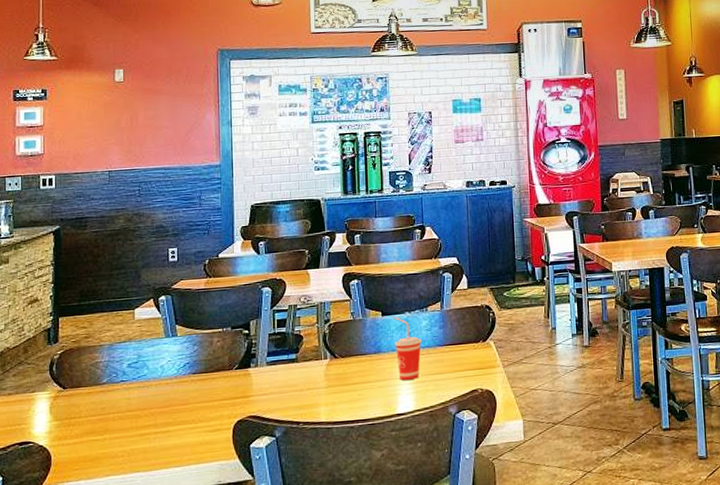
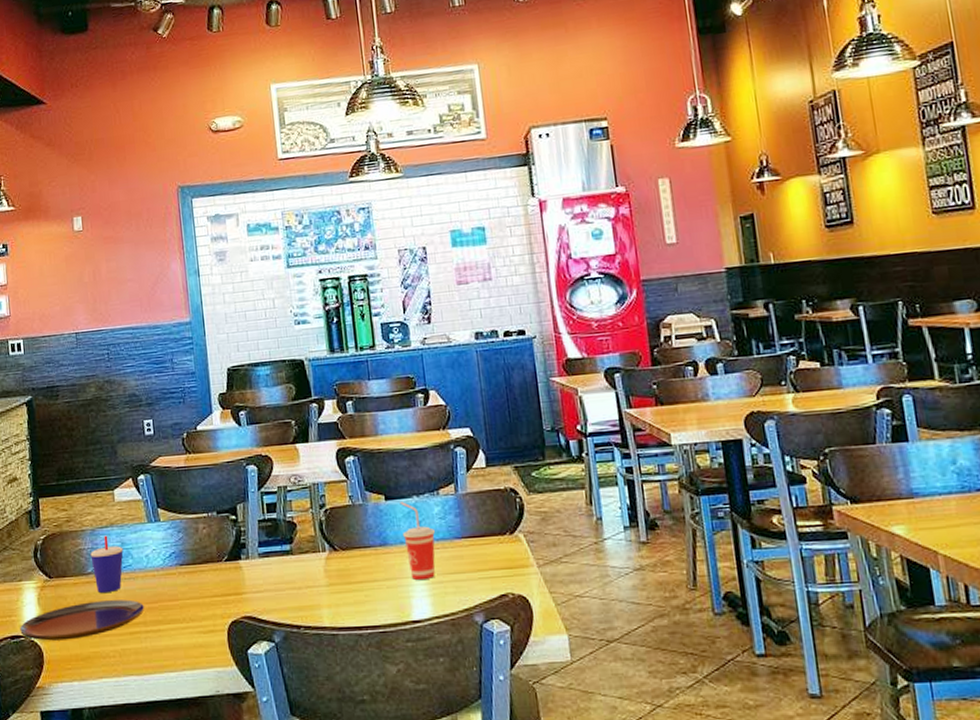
plate: none [29,405,155,446] -> present [20,599,144,641]
beverage cup: none [106,349,139,400] -> present [90,535,124,593]

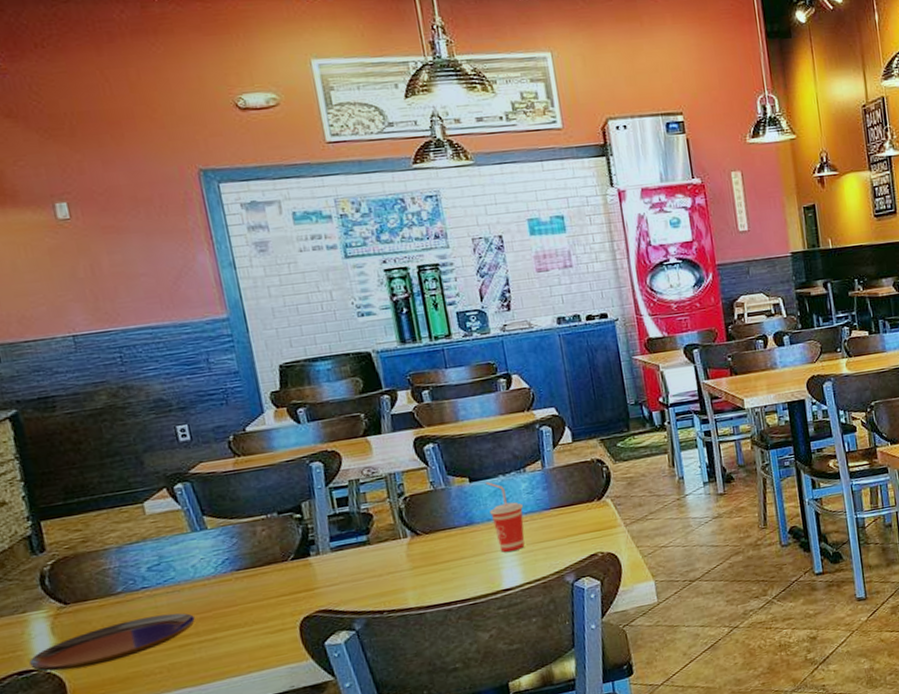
beverage cup: present [90,535,124,593] -> none [118,551,164,611]

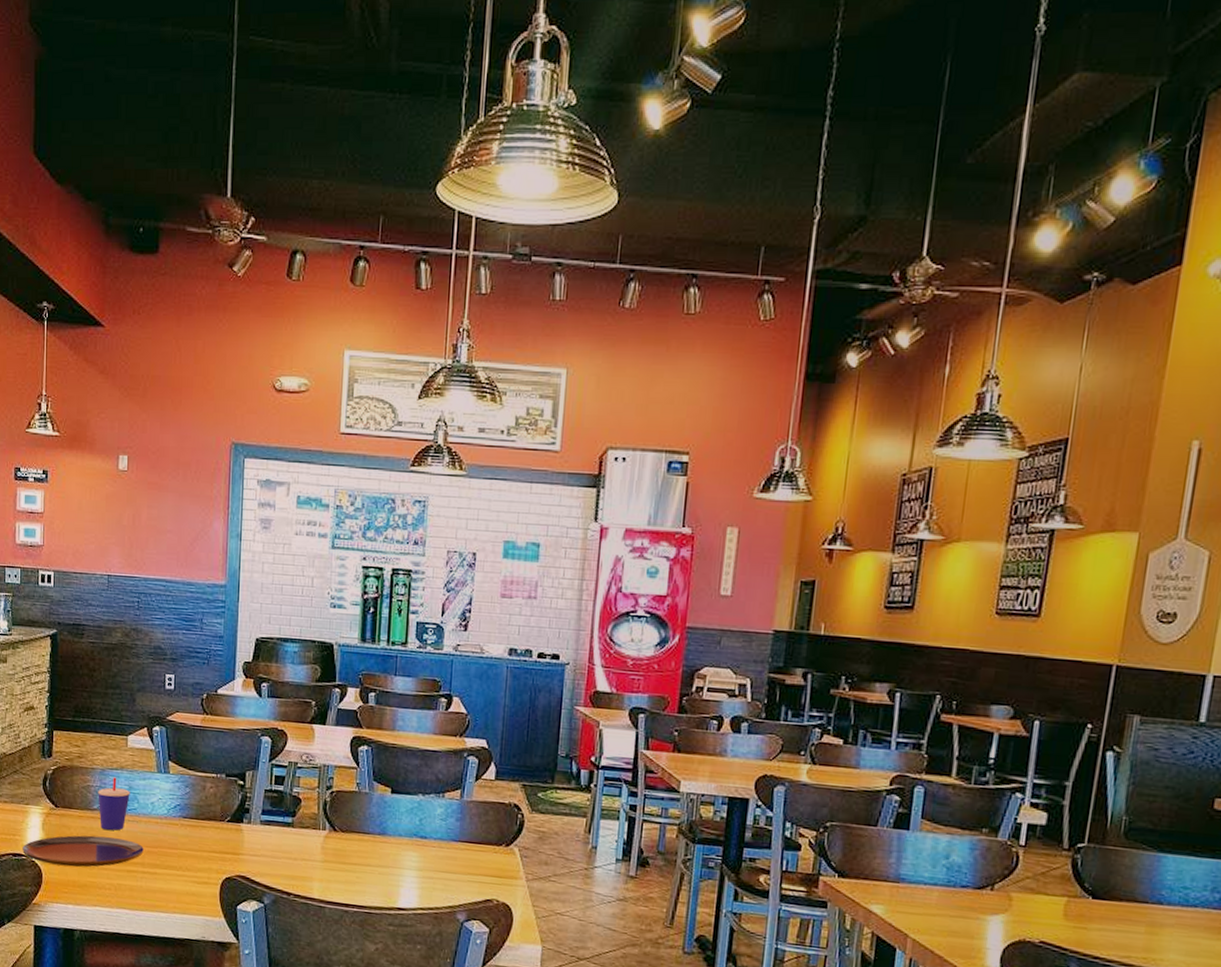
beverage cup: none [118,551,164,611] -> present [98,777,130,831]
beverage cup: present [485,481,525,552] -> none [403,796,434,873]

